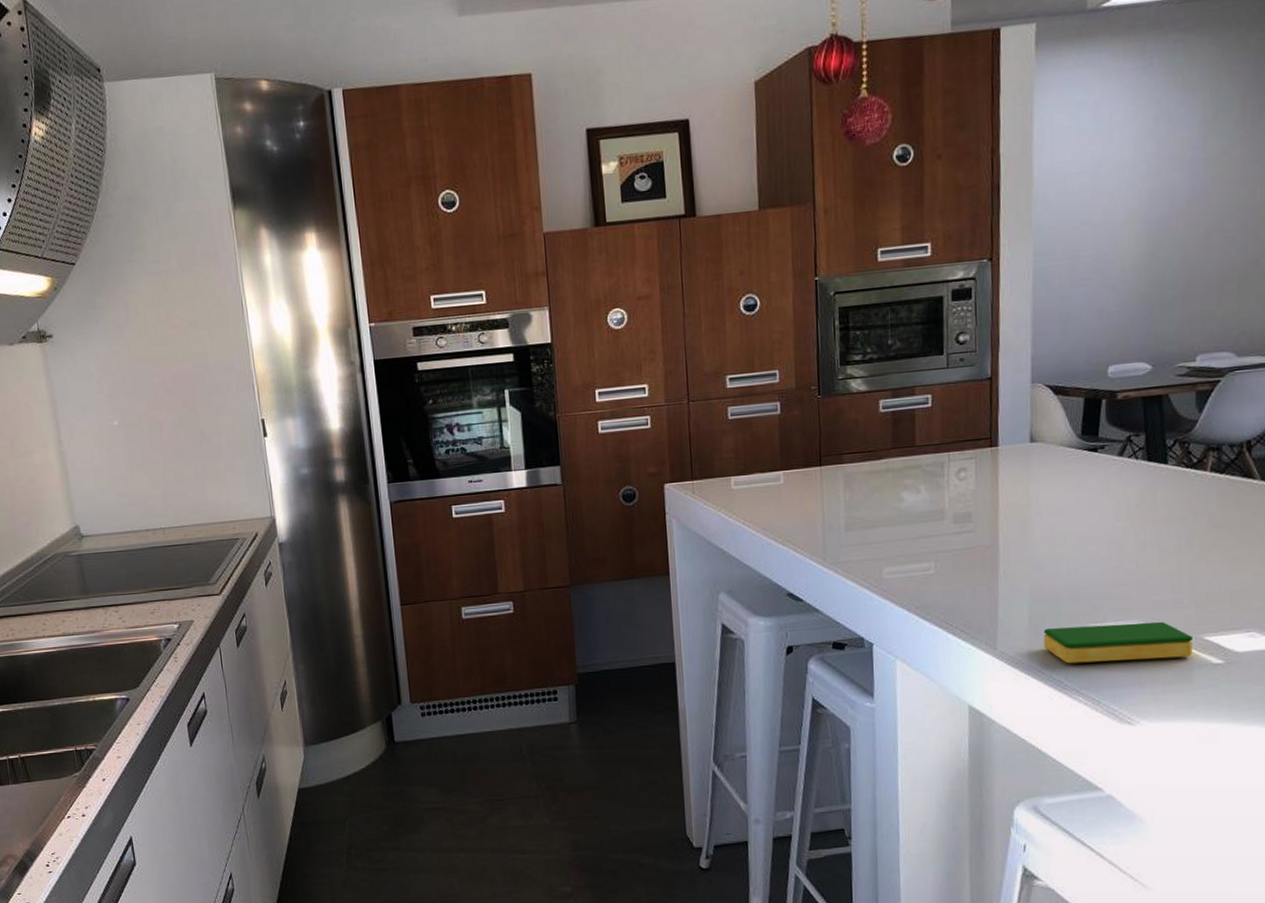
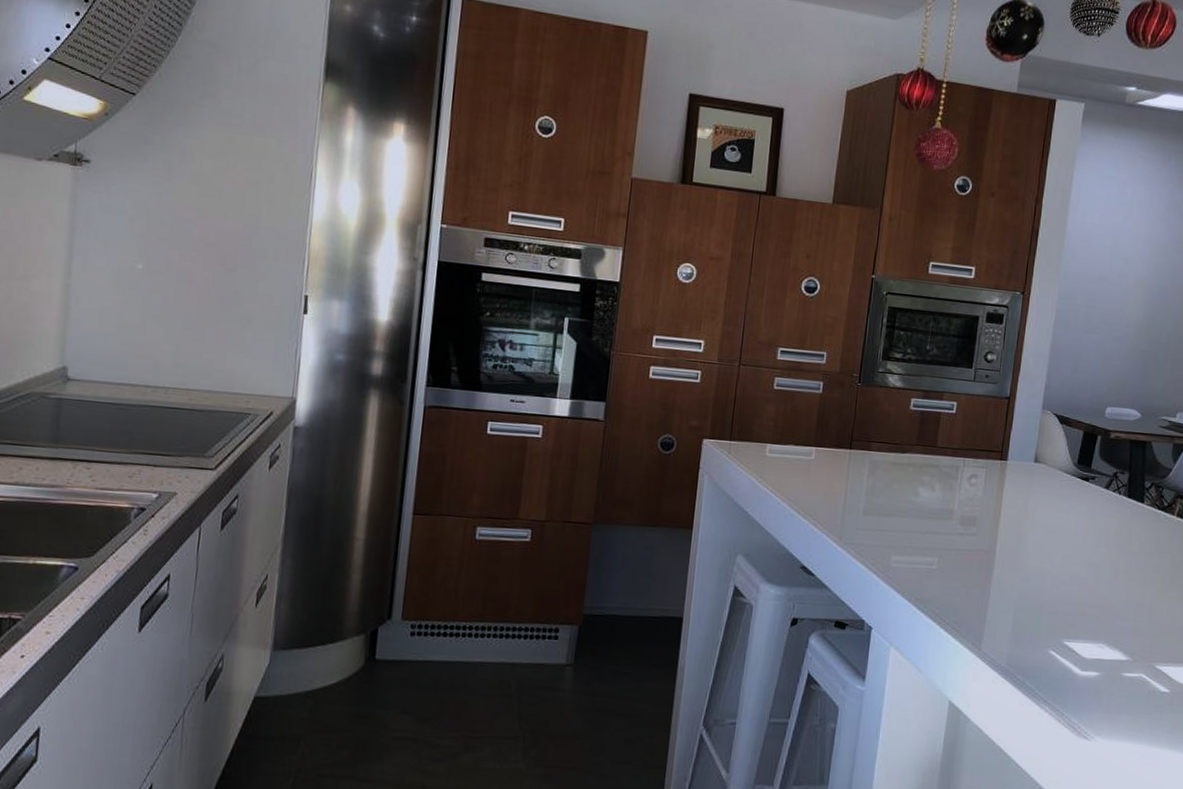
dish sponge: present [1043,621,1193,664] -> none [1021,636,1146,682]

